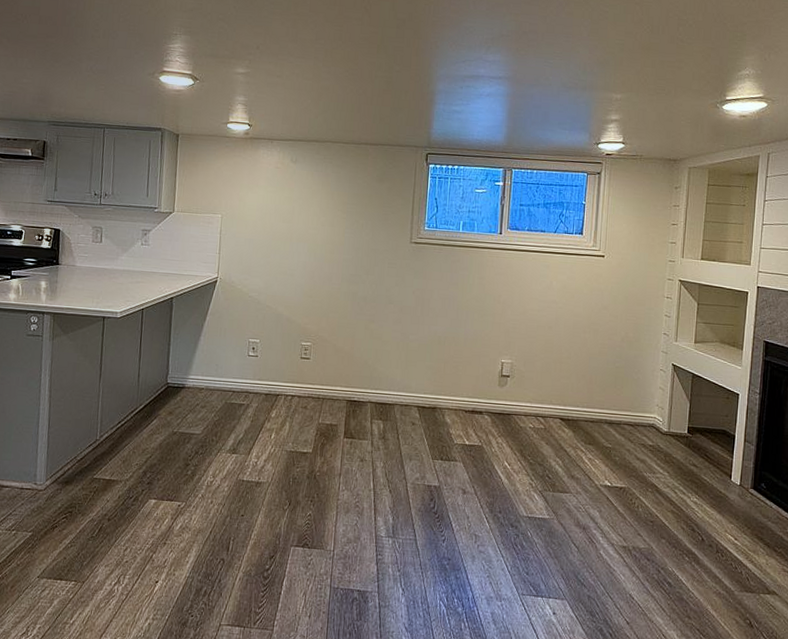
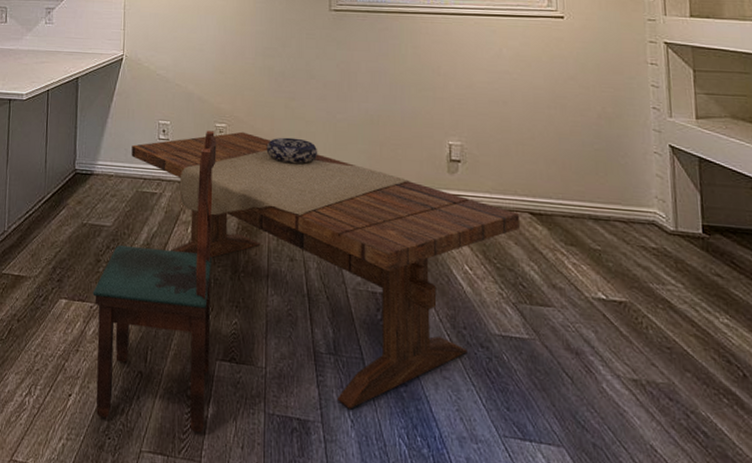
dining chair: none [180,348,302,606] -> present [92,130,217,432]
dining table: none [222,349,553,581] -> present [131,131,521,410]
decorative bowl: none [346,355,391,379] -> present [266,137,318,164]

